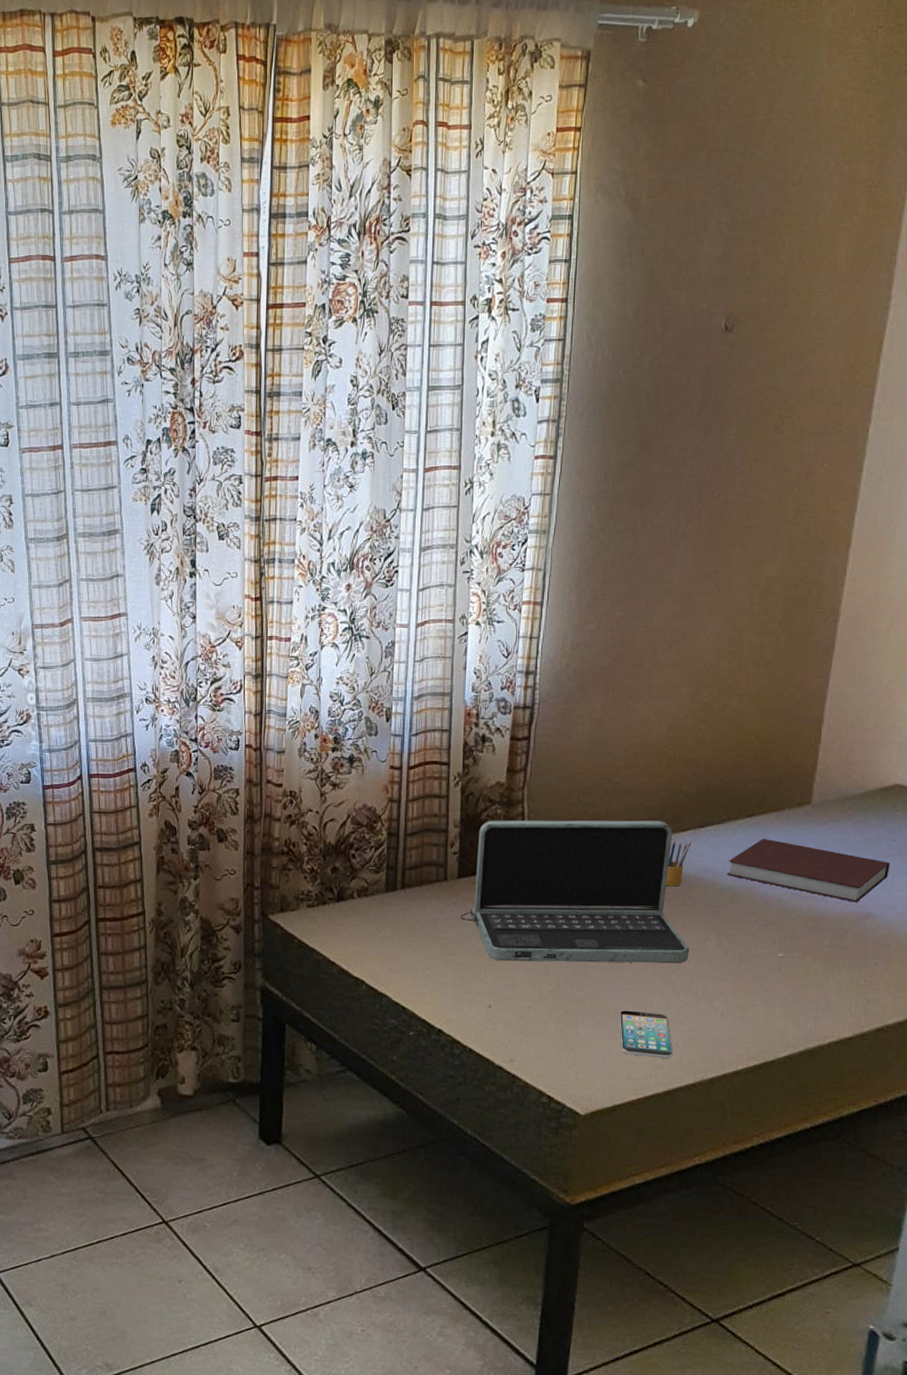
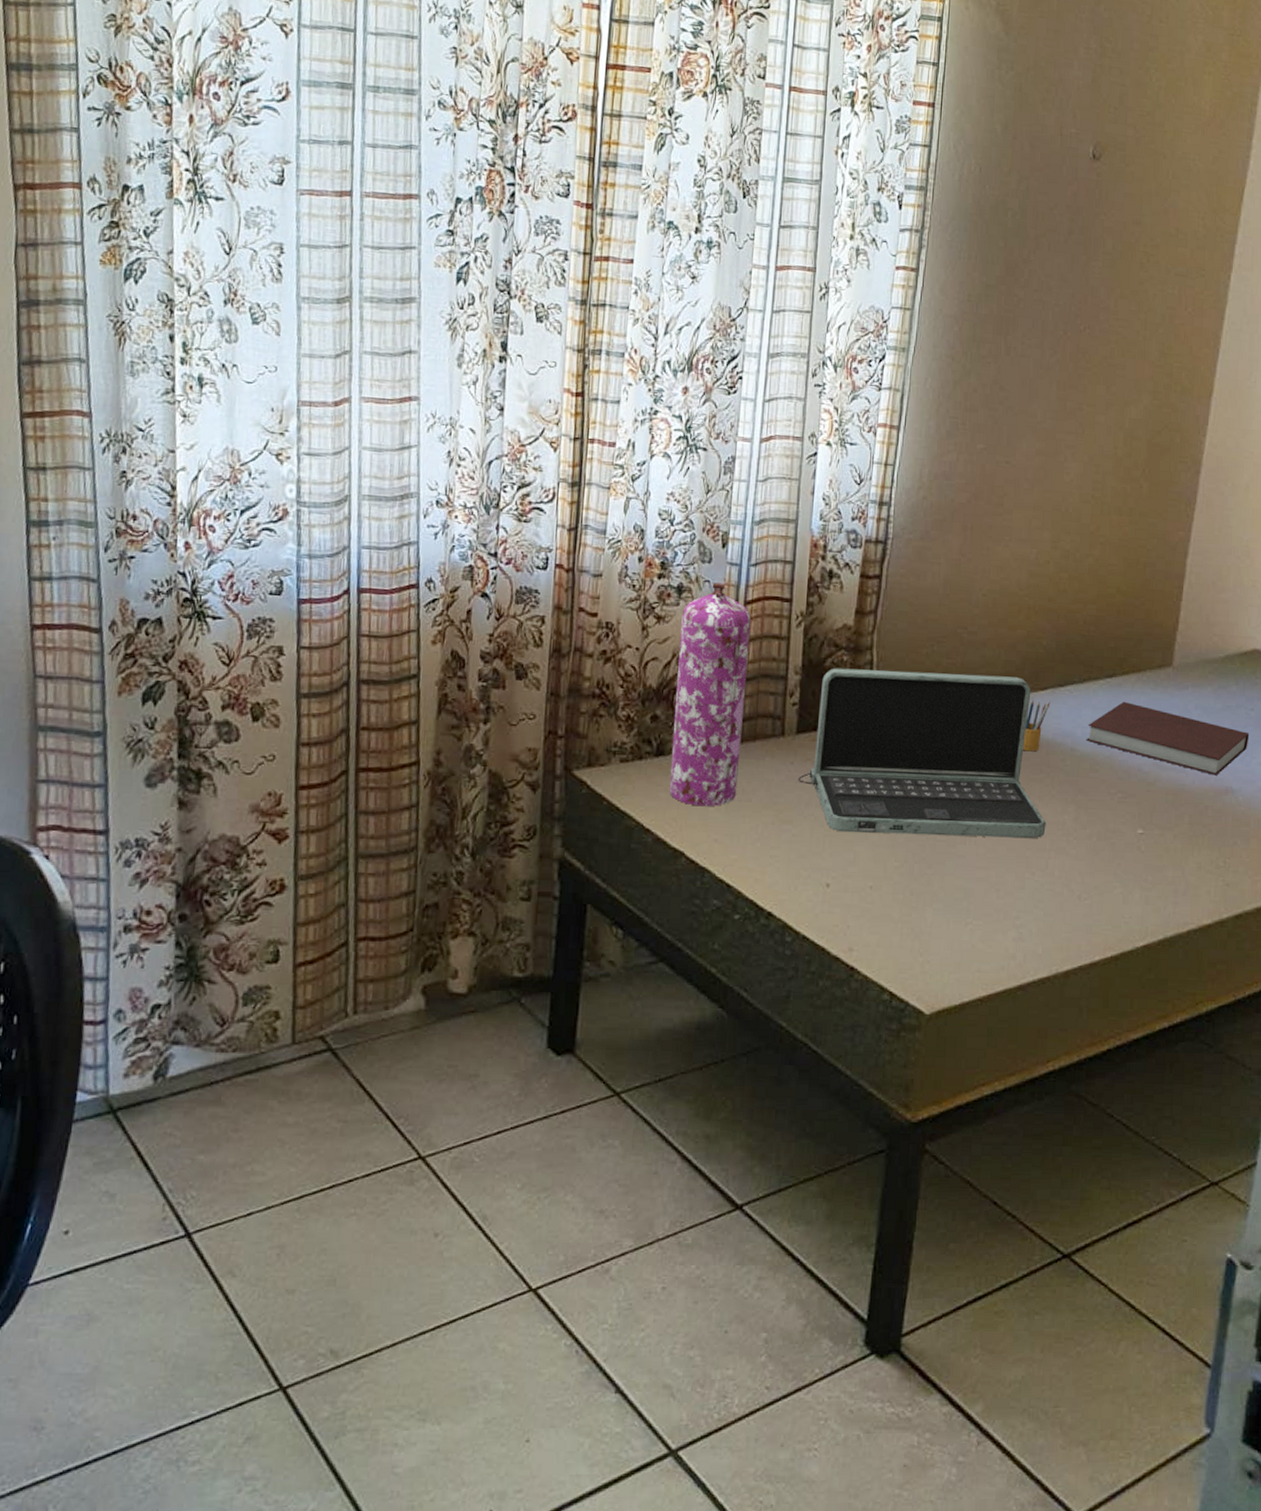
gas cylinder: none [349,752,415,943] -> present [669,582,752,807]
smartphone: present [619,1010,673,1058] -> none [970,892,1027,948]

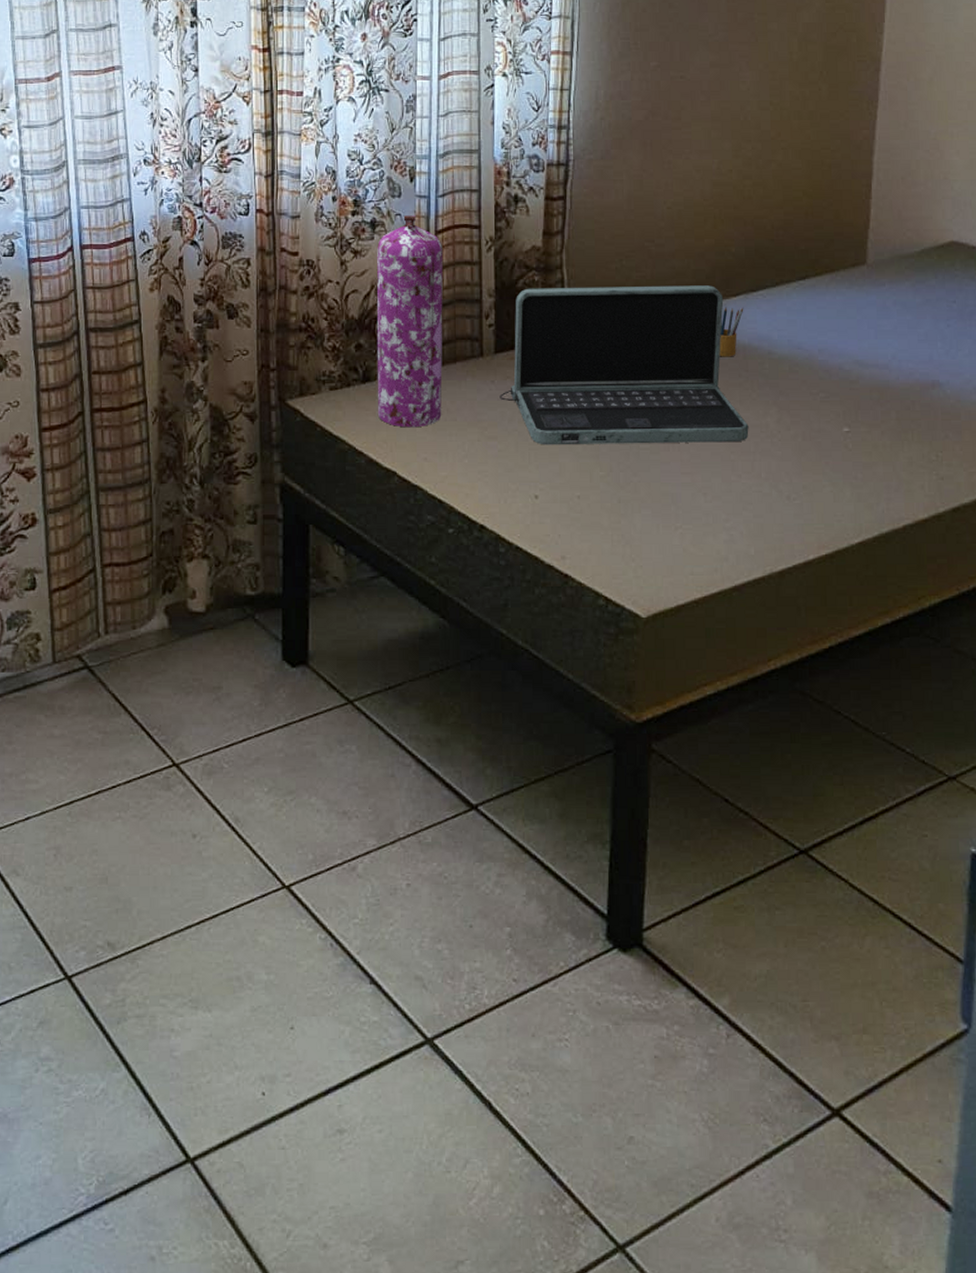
notebook: present [1086,701,1250,775] -> none [783,302,954,370]

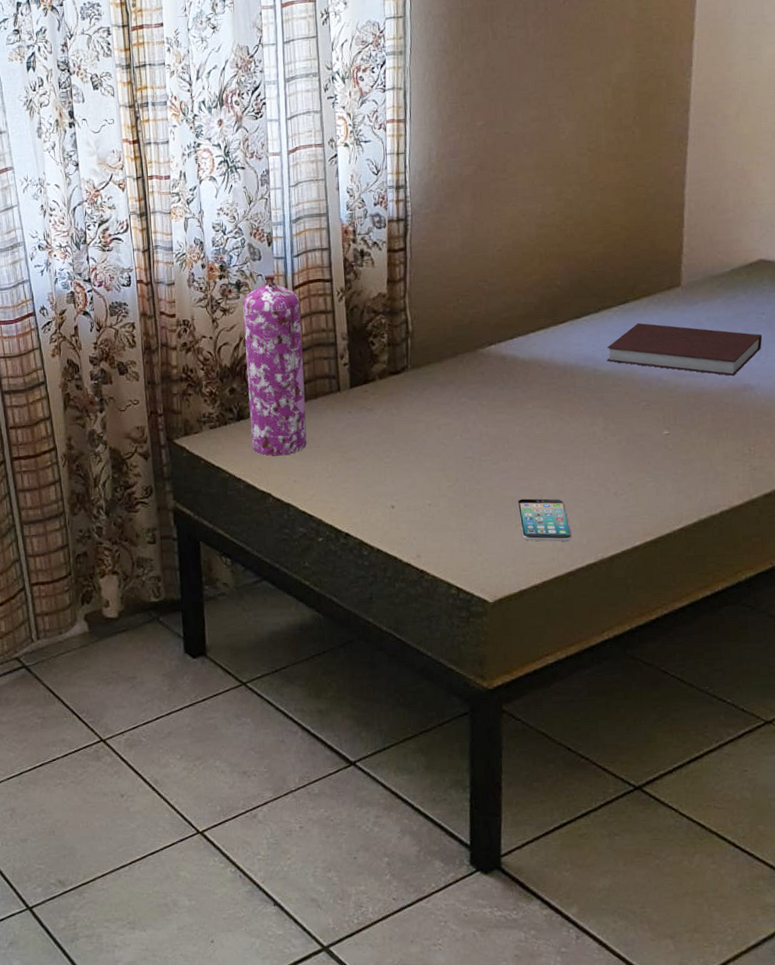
laptop: present [500,285,749,445] -> none [356,315,578,463]
smartphone: none [678,497,739,550] -> present [517,498,572,542]
pencil box: present [719,307,744,357] -> none [549,332,570,377]
notebook: none [783,302,954,370] -> present [606,322,763,376]

